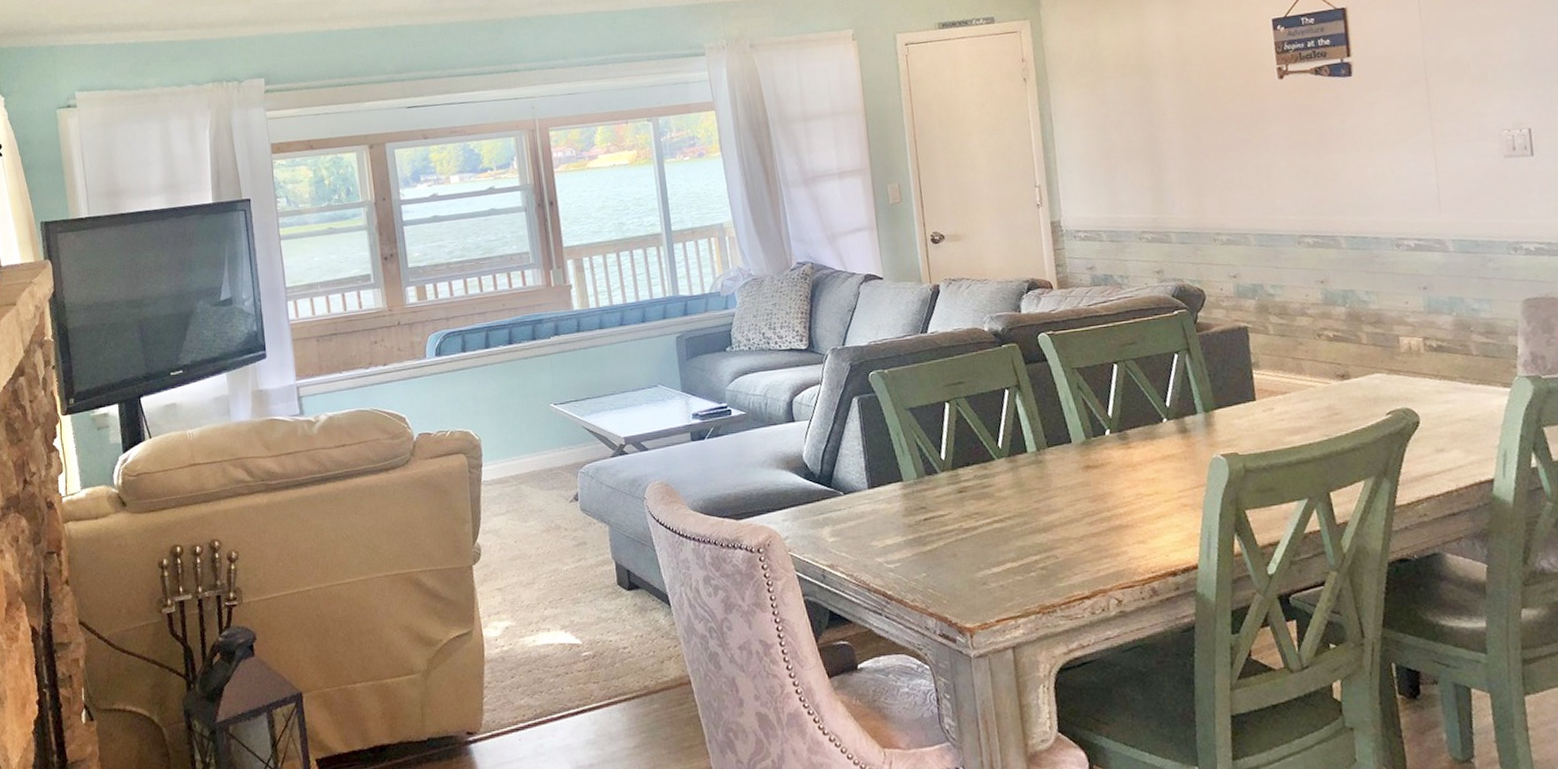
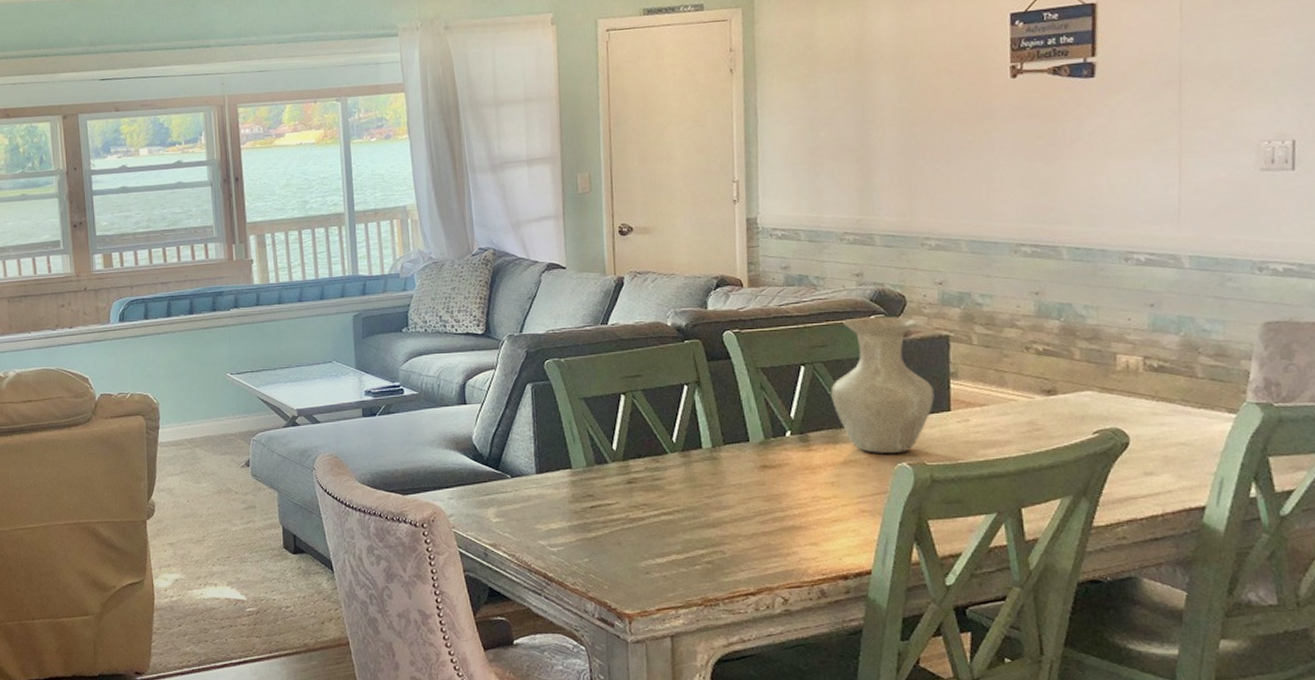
vase: none [1143,311,1240,448] -> present [831,316,935,454]

